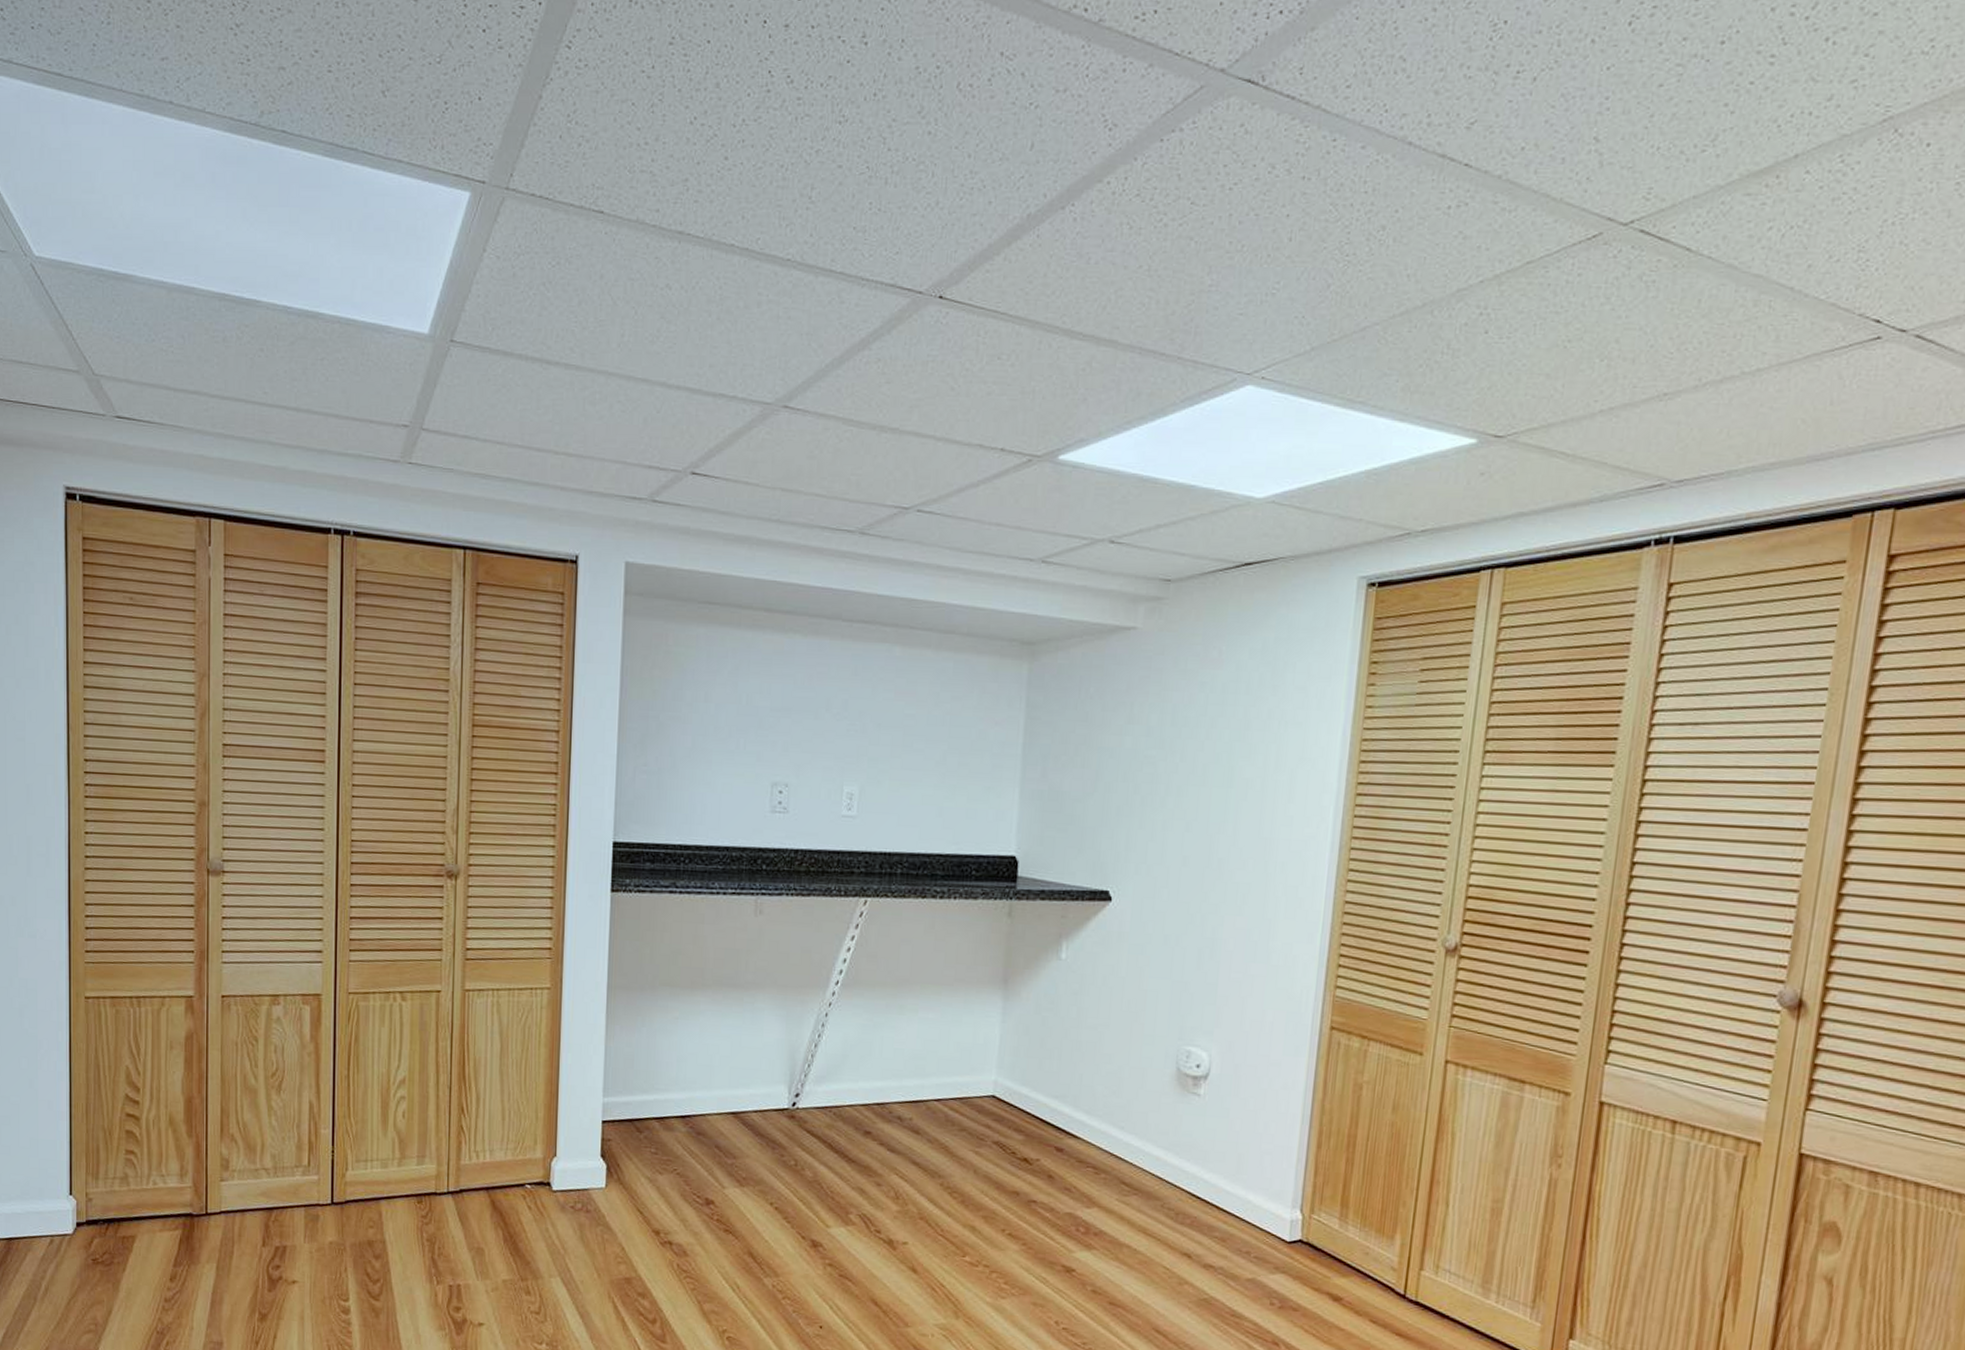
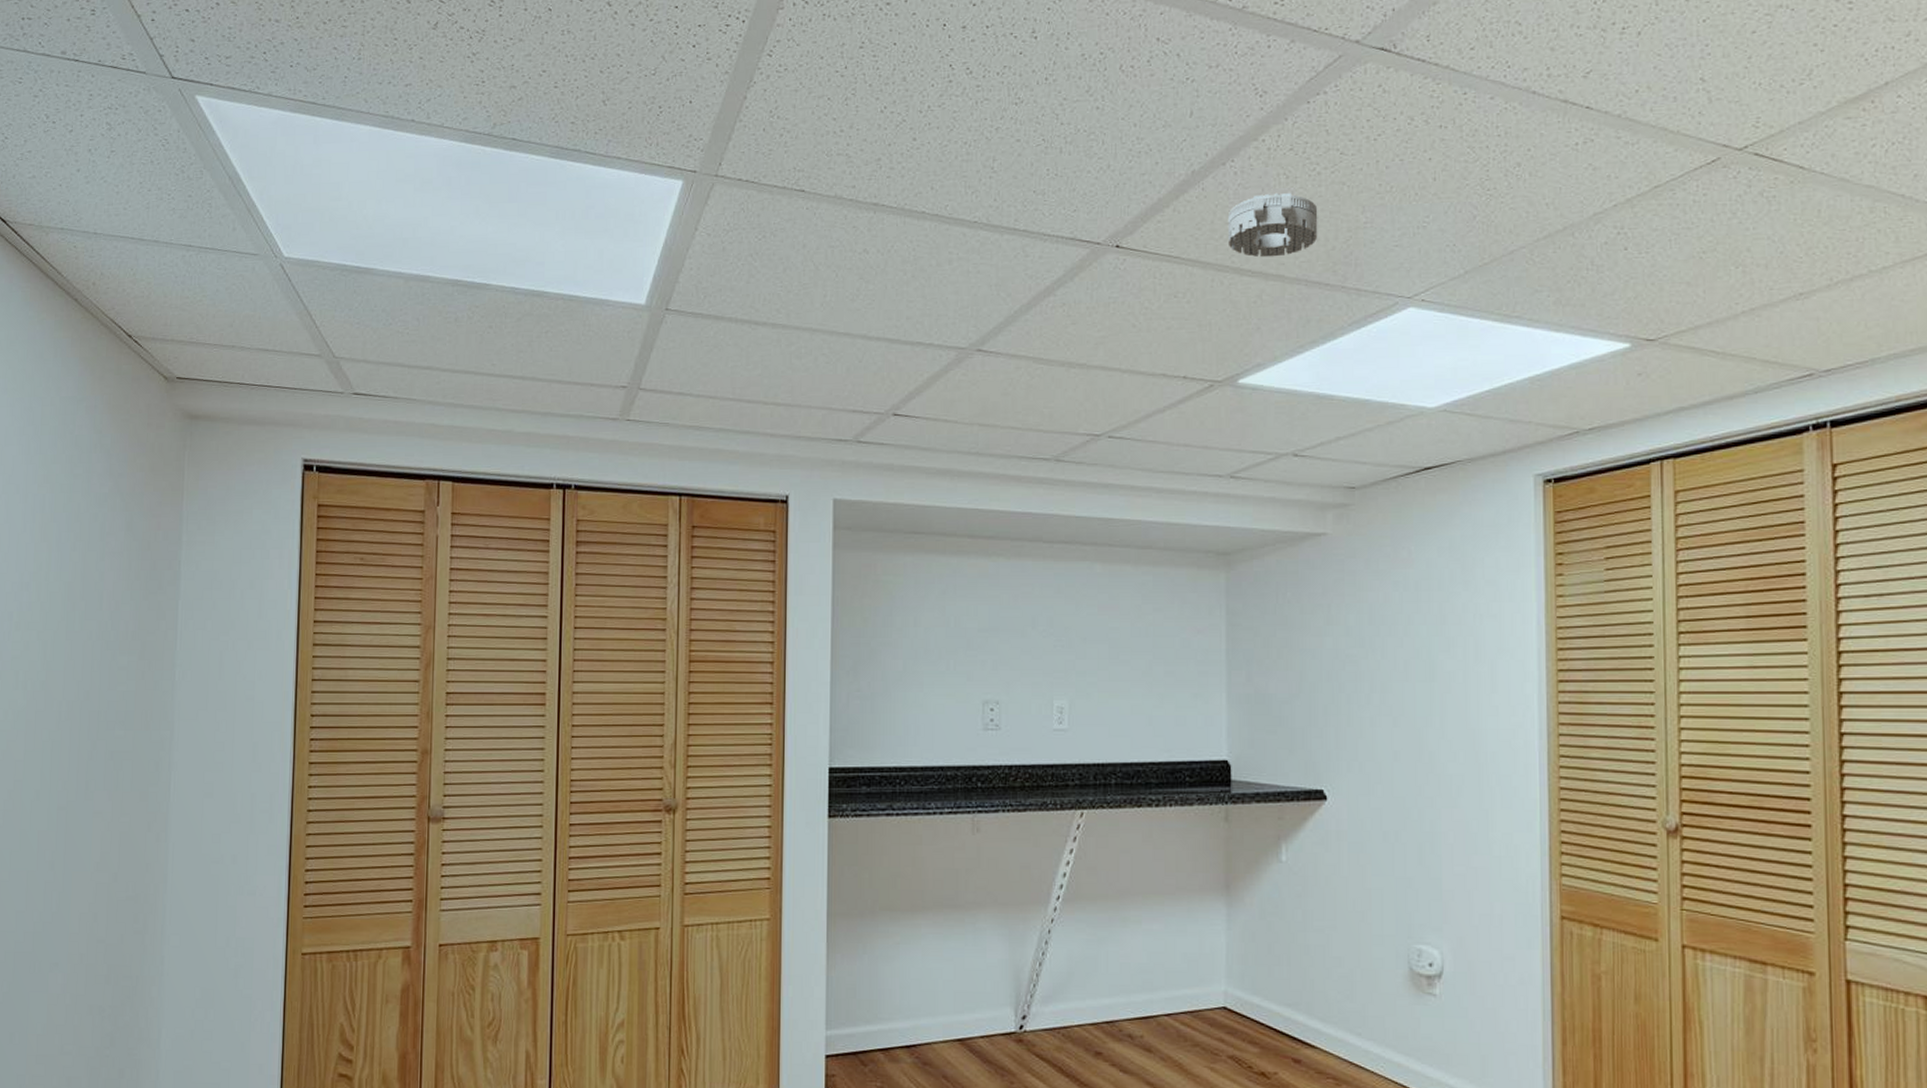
smoke detector: none [1060,245,1161,319] -> present [1227,192,1318,258]

